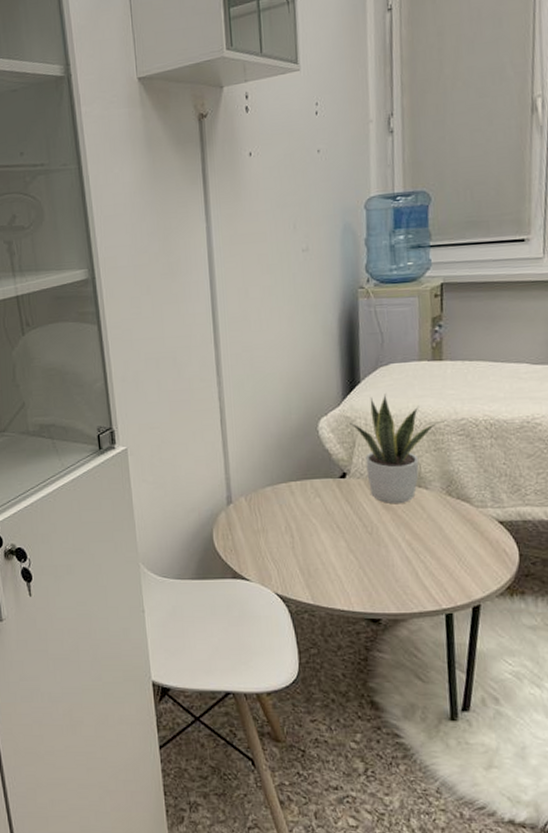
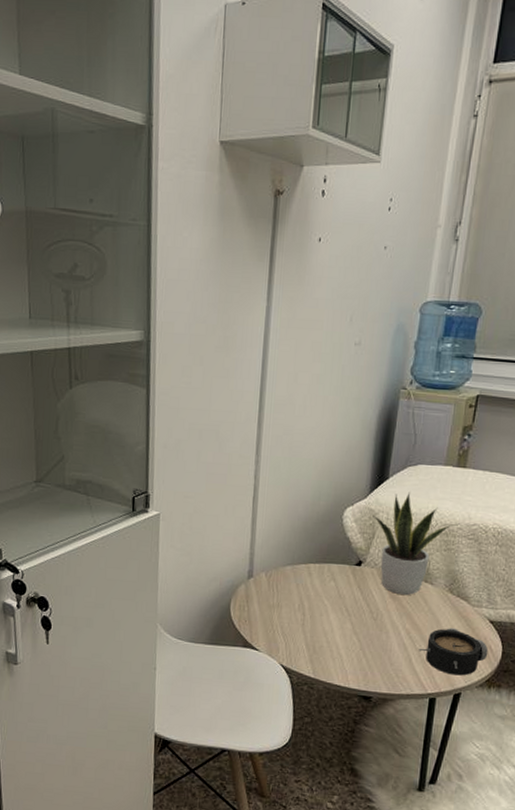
alarm clock: none [424,534,504,586] -> present [418,628,489,676]

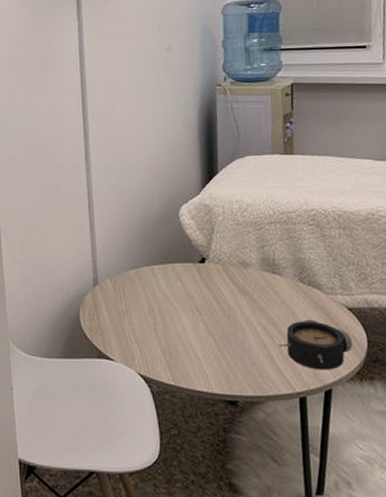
potted plant: present [372,492,453,595] -> none [208,184,291,288]

